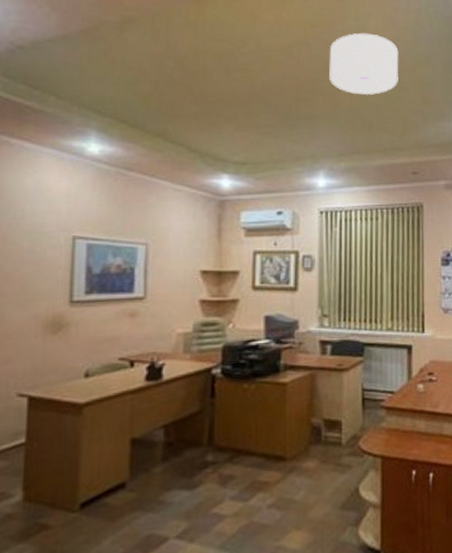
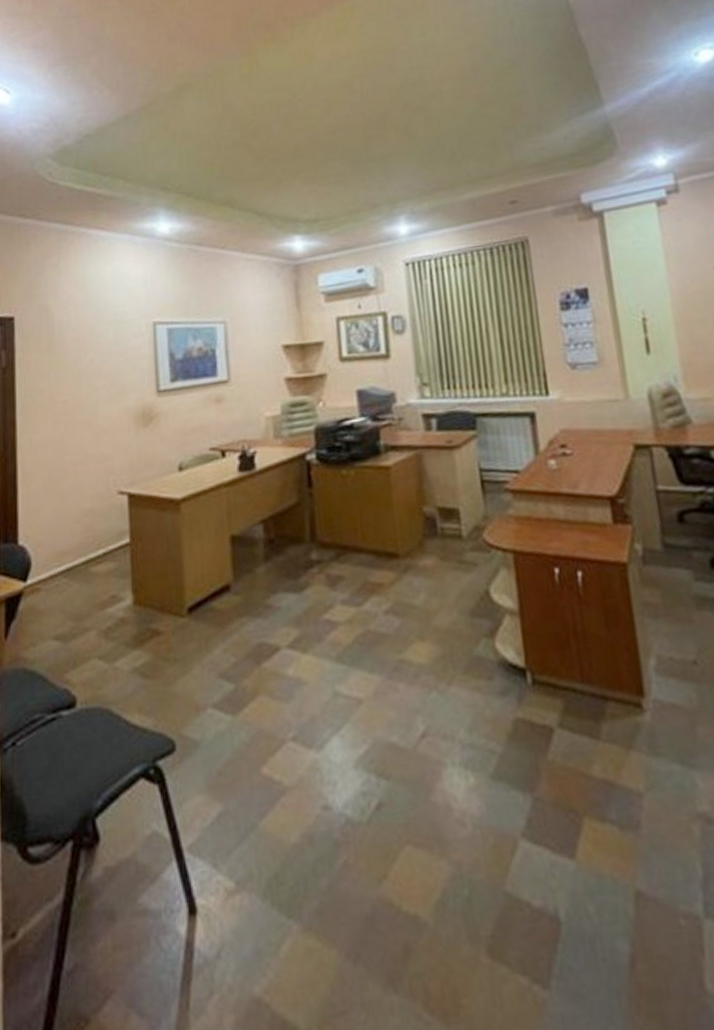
ceiling light: present [329,33,399,96] -> none [395,47,480,121]

